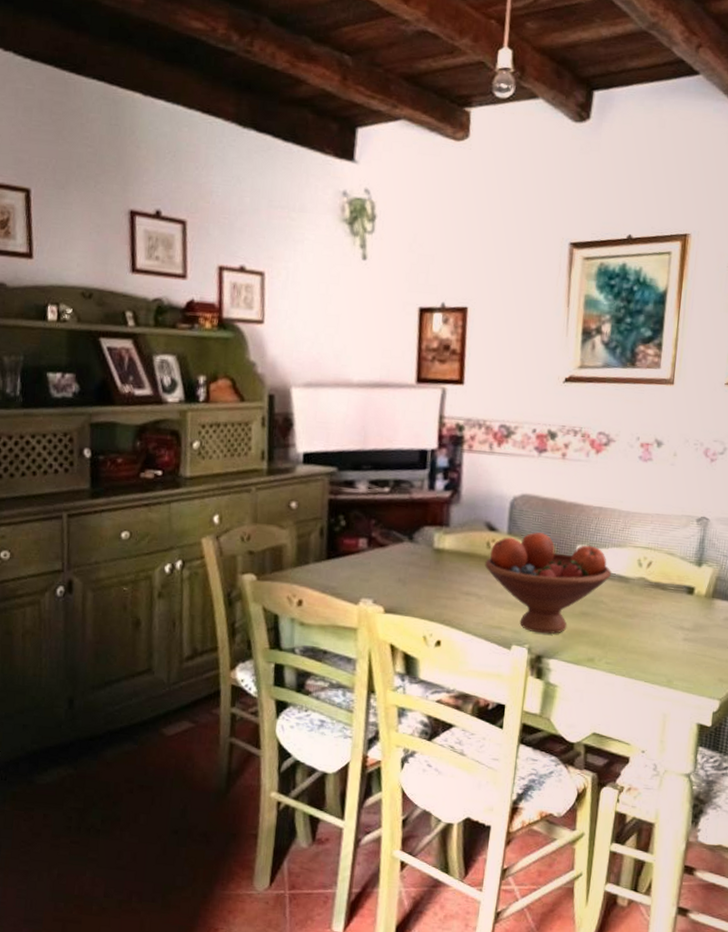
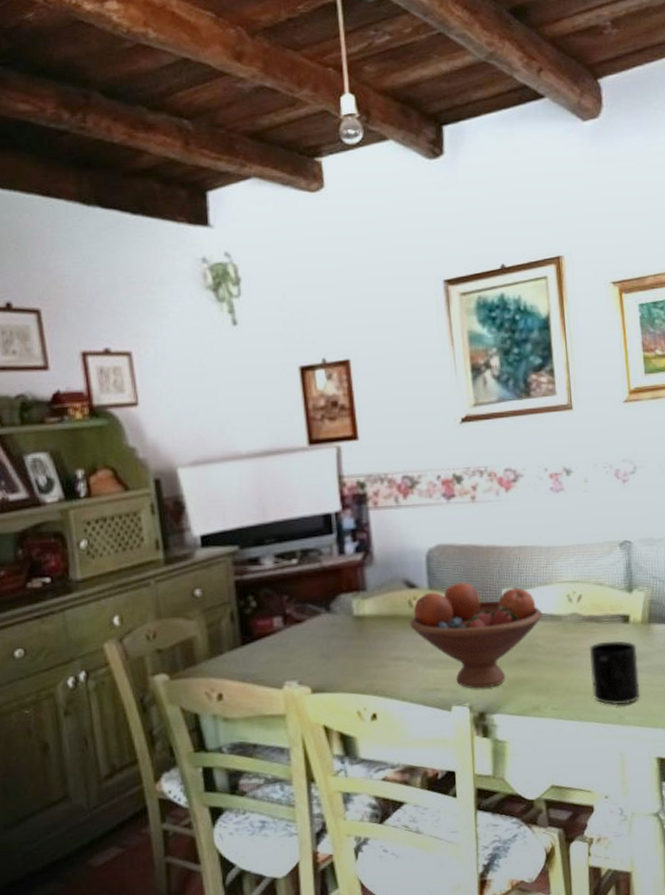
mug: none [647,608,697,671] -> present [589,640,640,706]

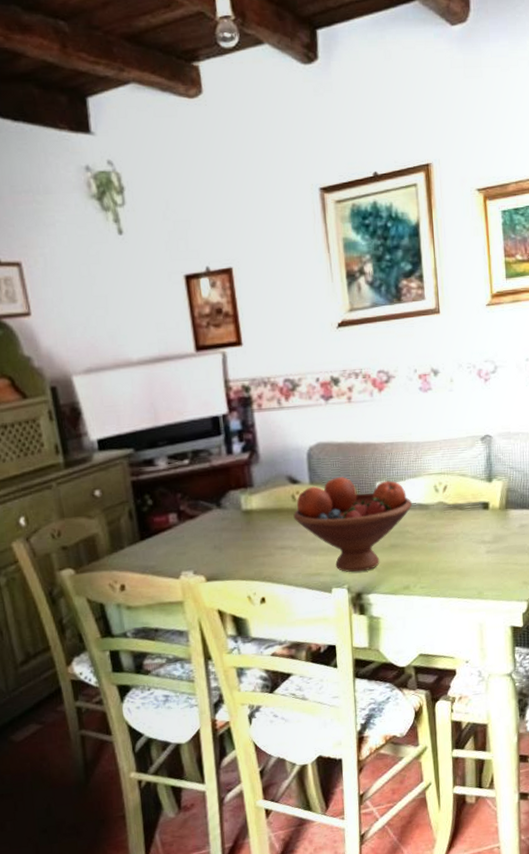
mug: present [589,640,640,706] -> none [453,525,497,583]

